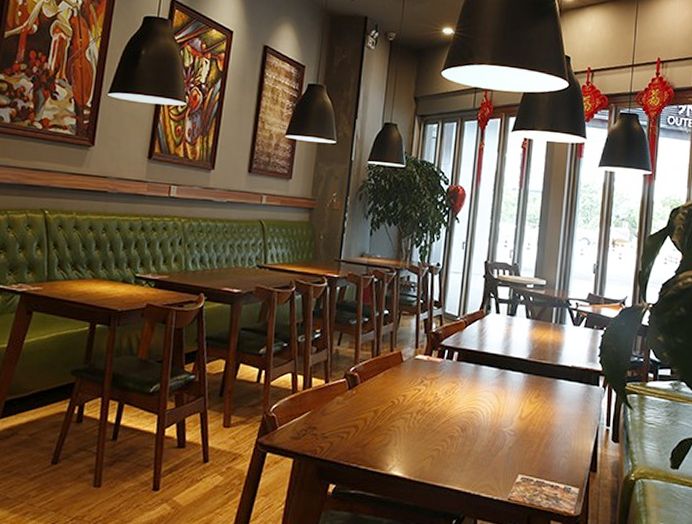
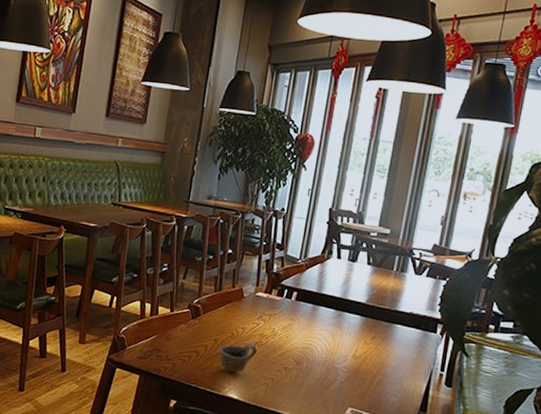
cup: none [380,412,421,447] -> present [219,343,258,373]

